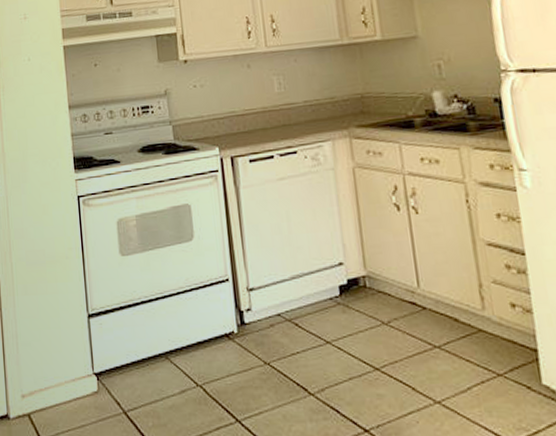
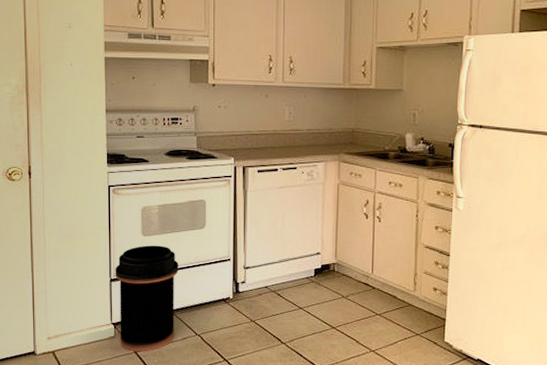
trash can: none [92,267,170,411] -> present [115,245,179,351]

